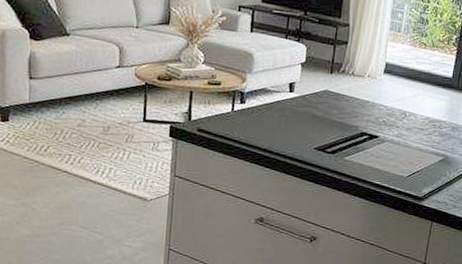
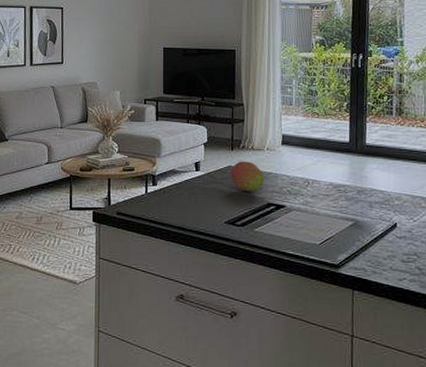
fruit: none [326,86,362,119] -> present [230,161,265,192]

